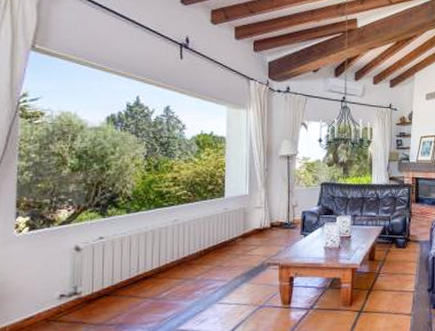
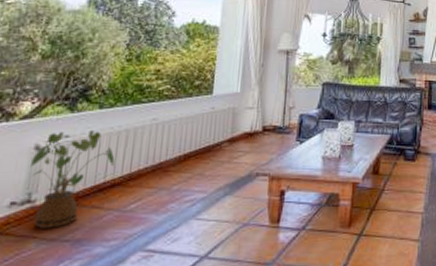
house plant: none [72,231,145,316] -> present [29,129,115,229]

